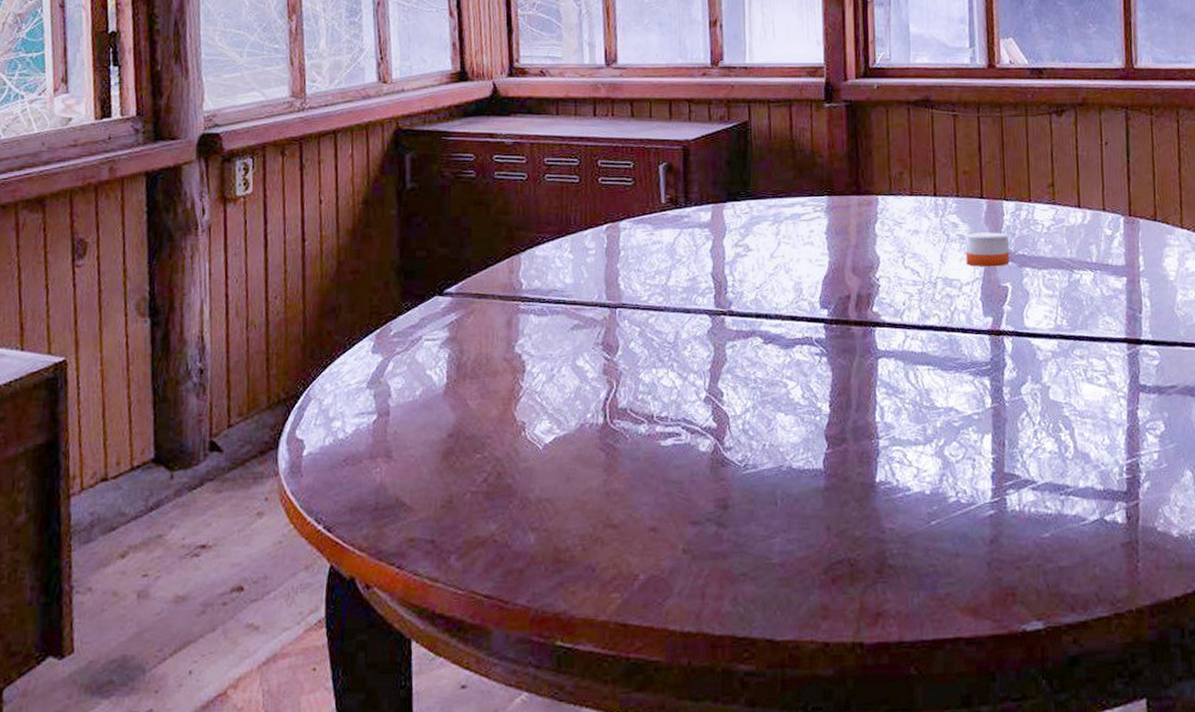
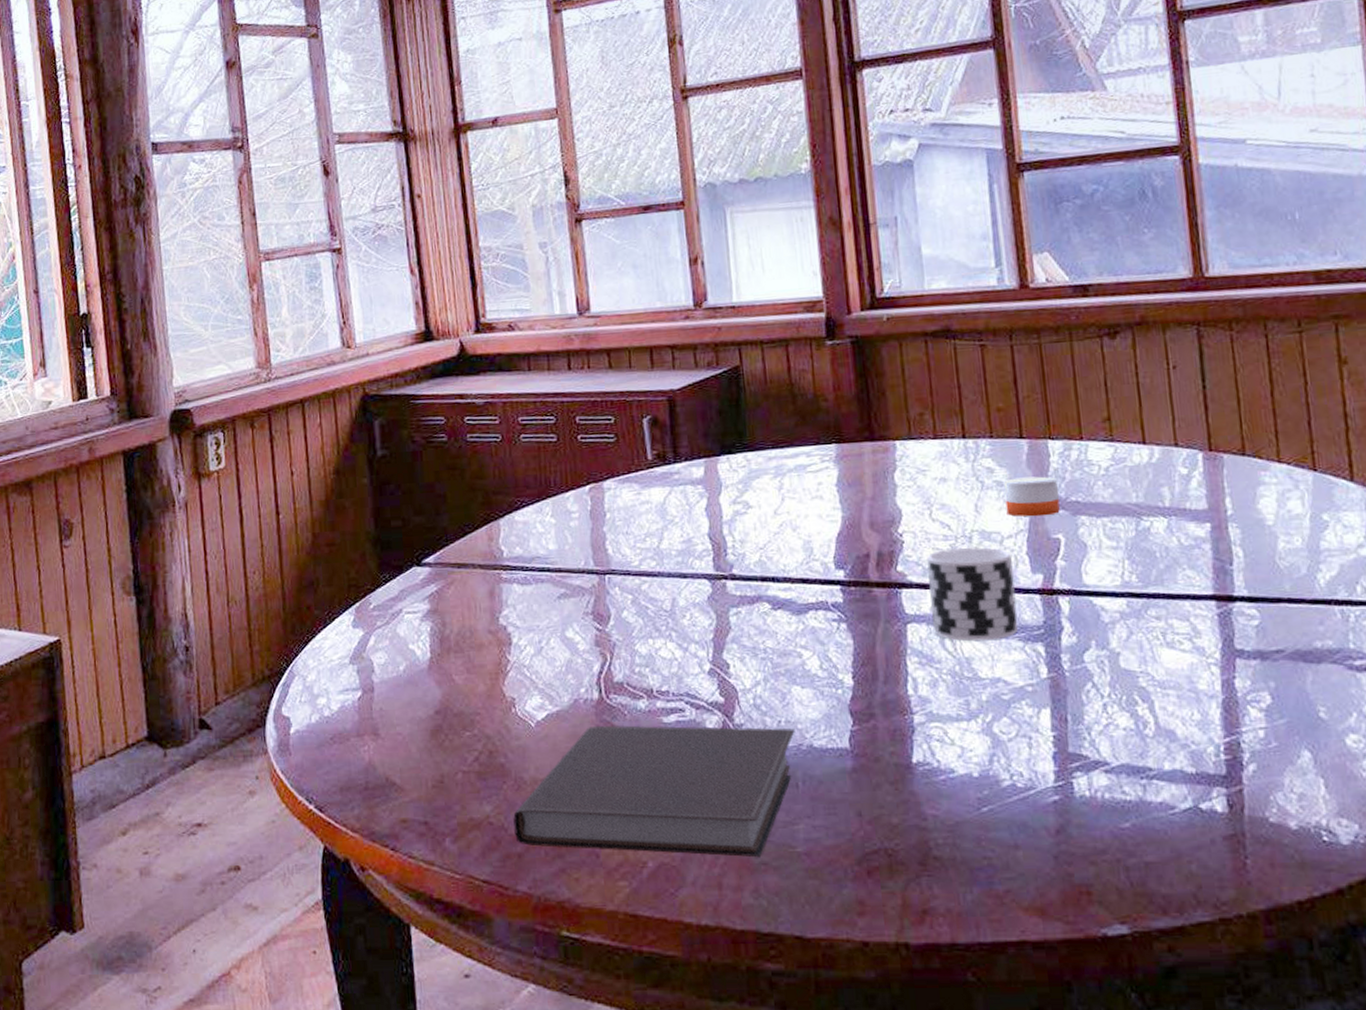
notebook: none [517,448,777,569] -> present [513,725,795,858]
cup: none [898,292,970,375] -> present [927,547,1019,642]

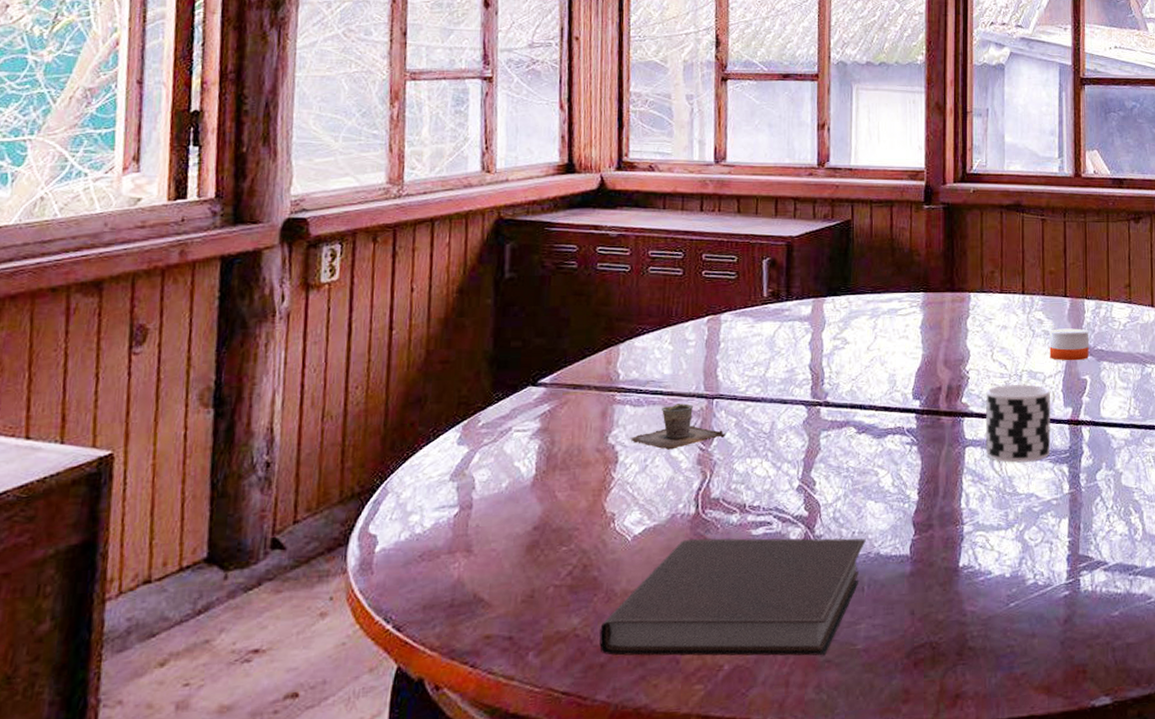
cup: none [521,580,622,631] -> present [630,403,725,450]

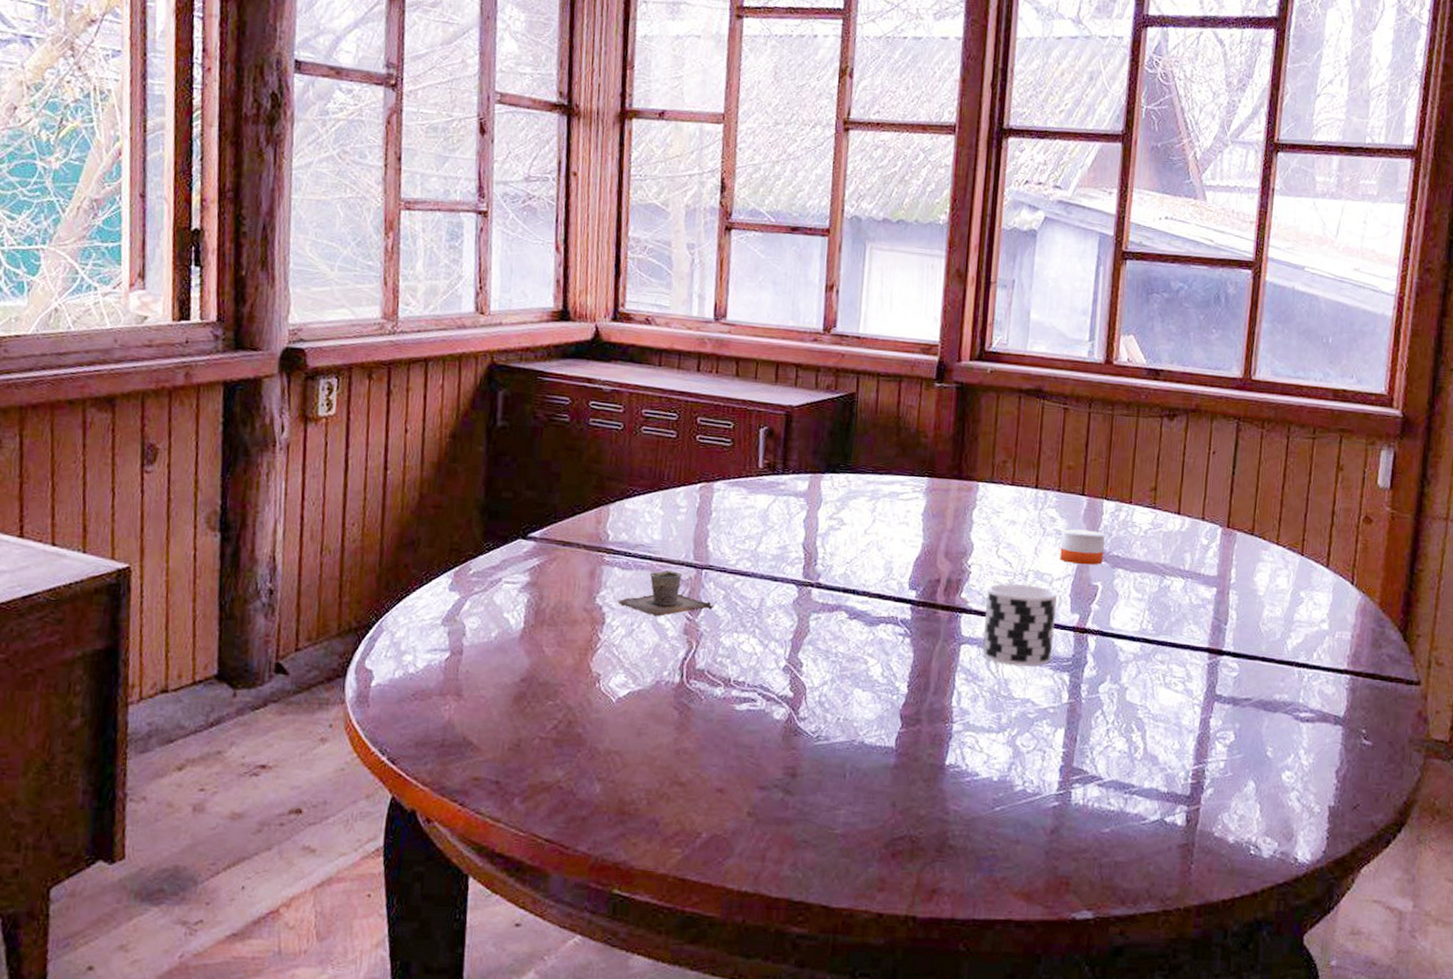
notebook: present [599,538,866,656] -> none [582,706,851,836]

